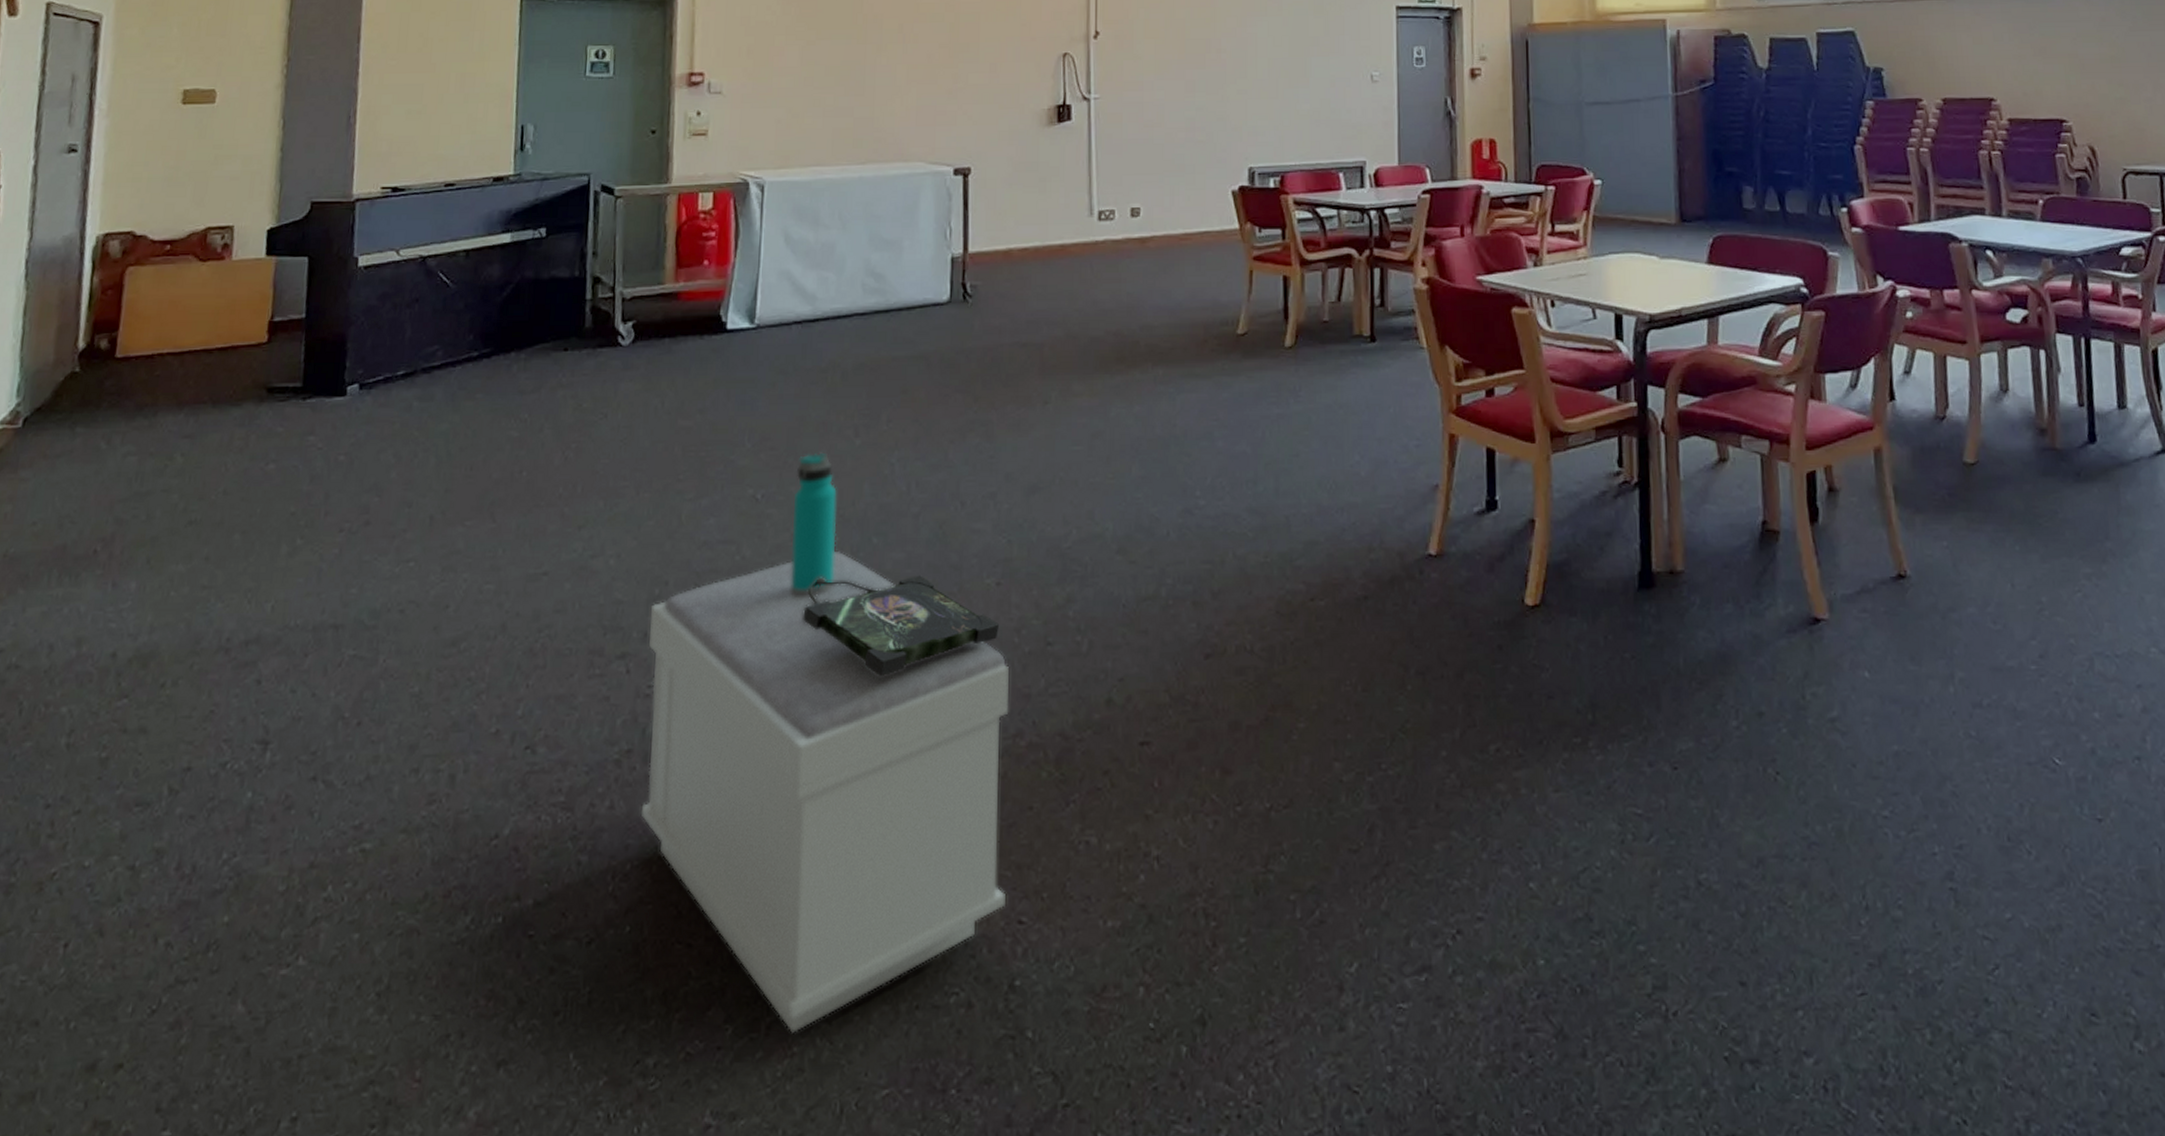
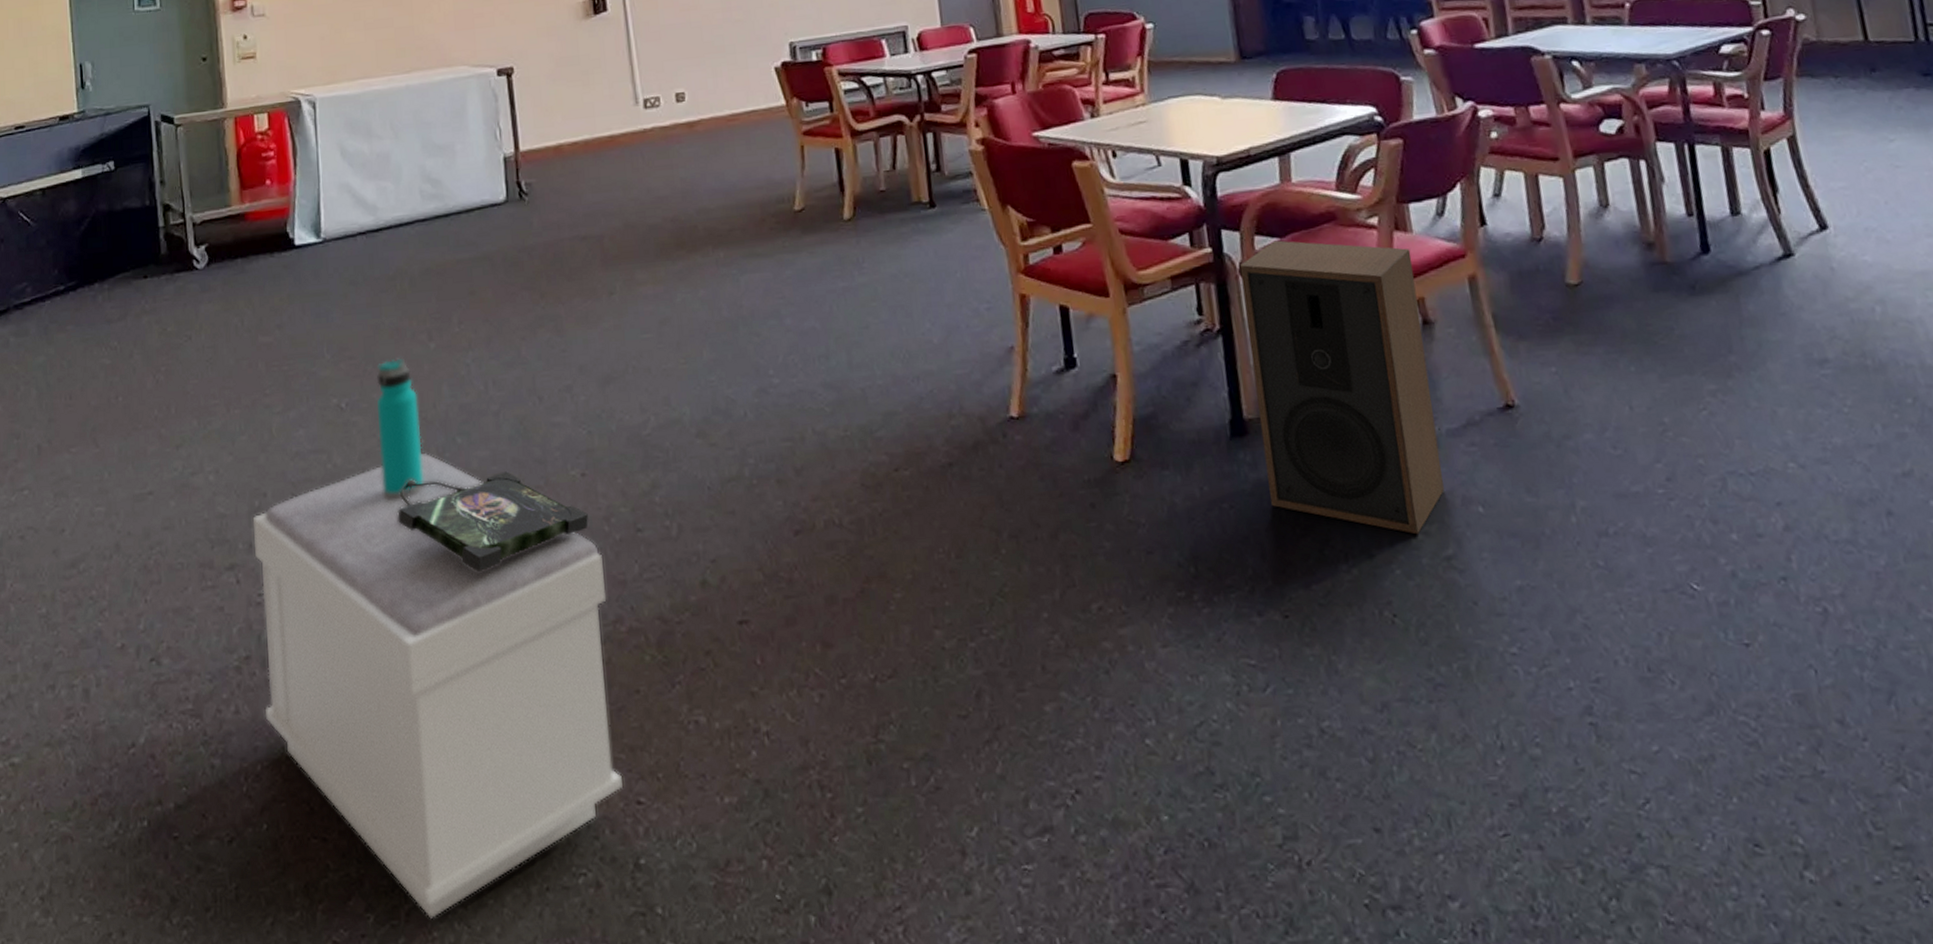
speaker: none [1661,400,1835,695] -> present [1239,240,1444,535]

